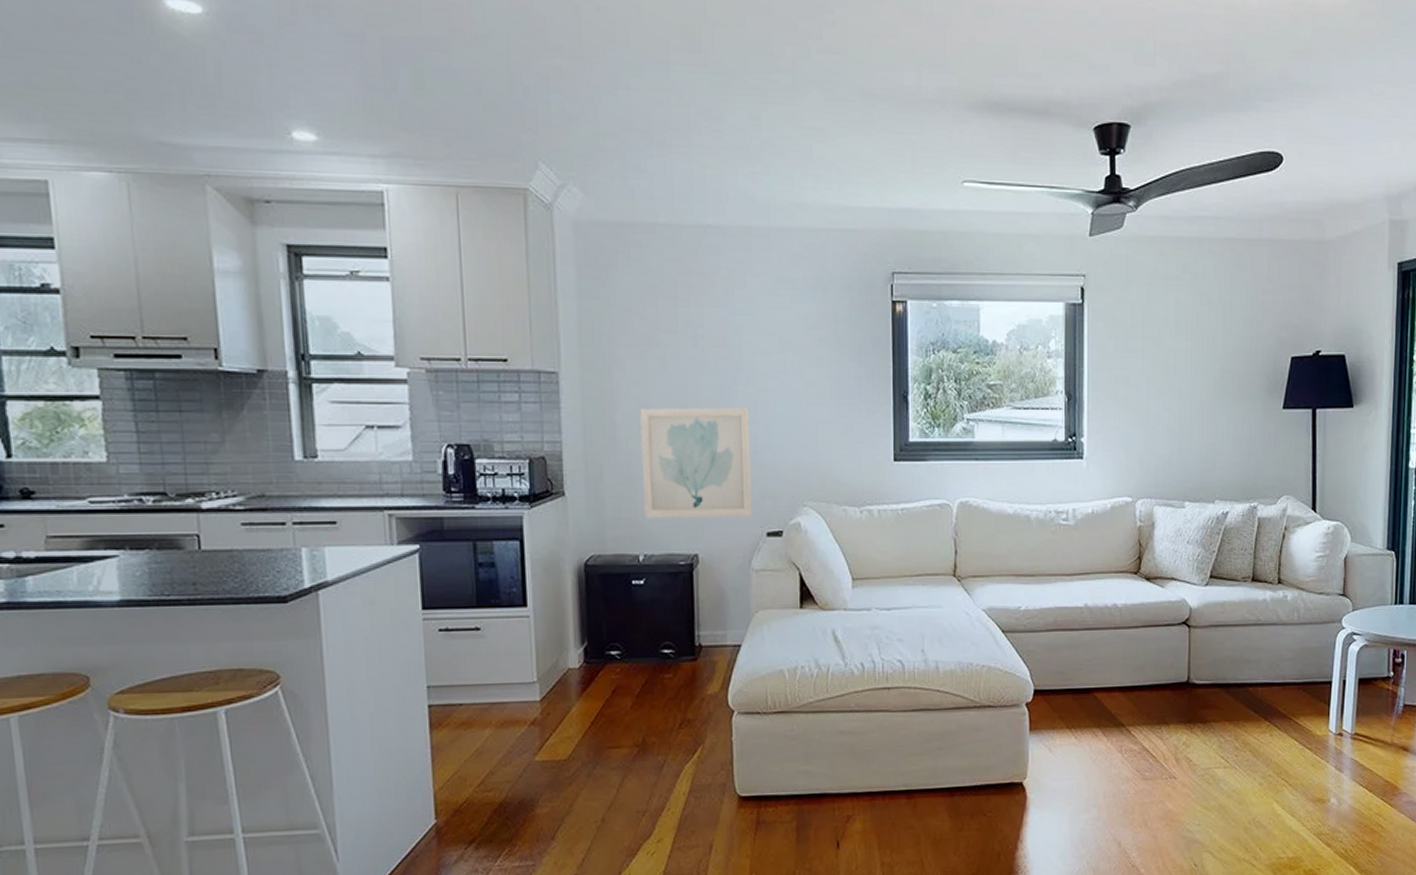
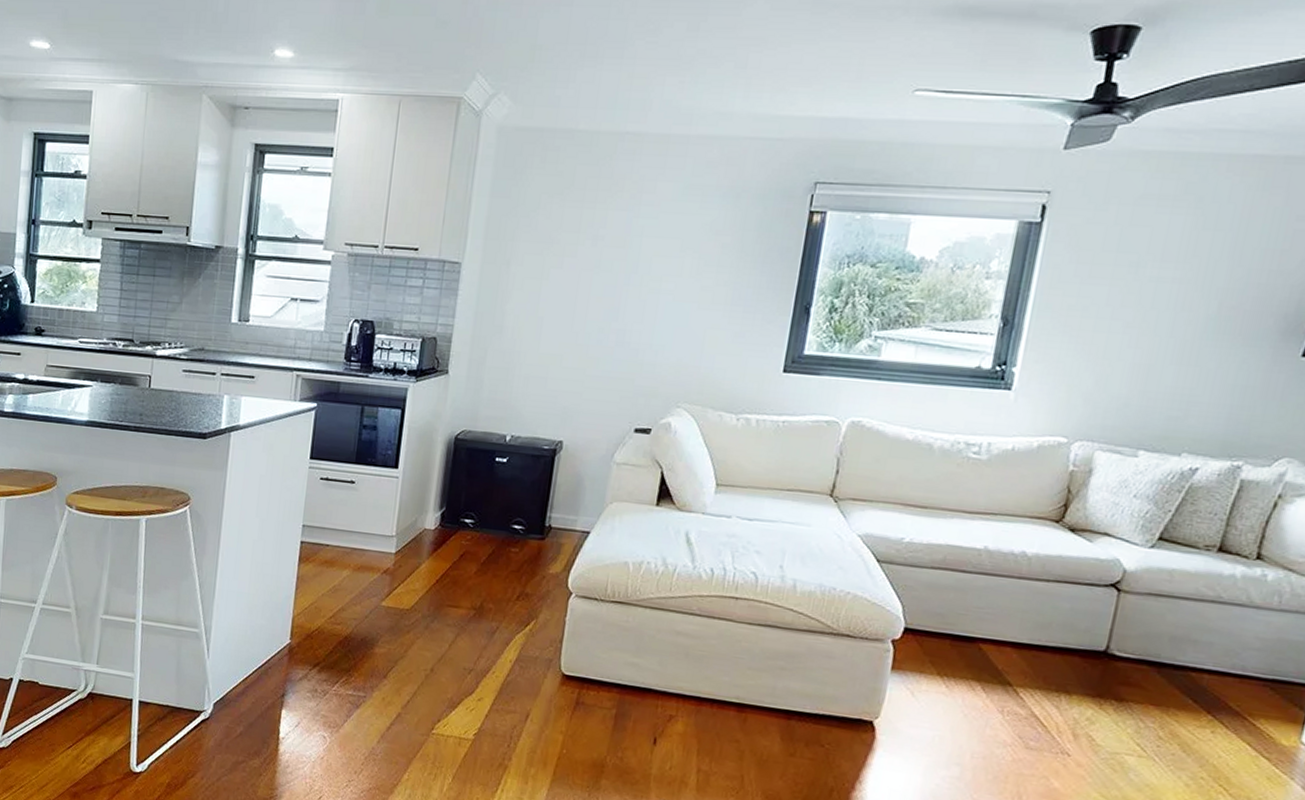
wall art: present [640,407,752,519] -> none [517,301,638,412]

